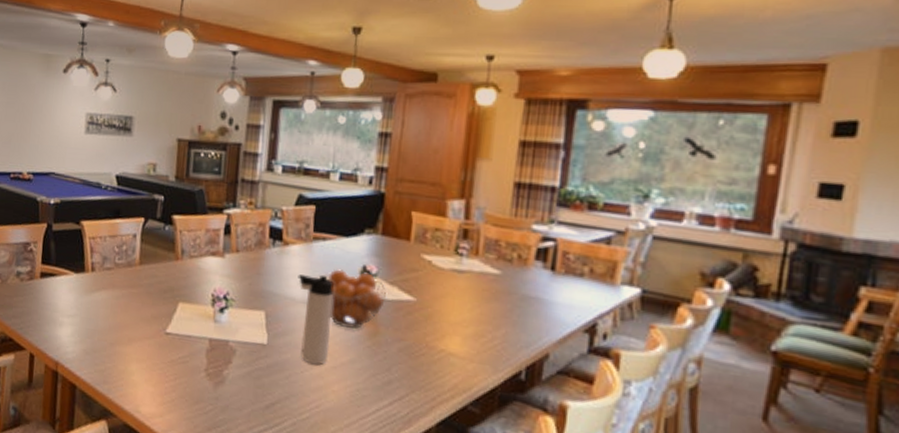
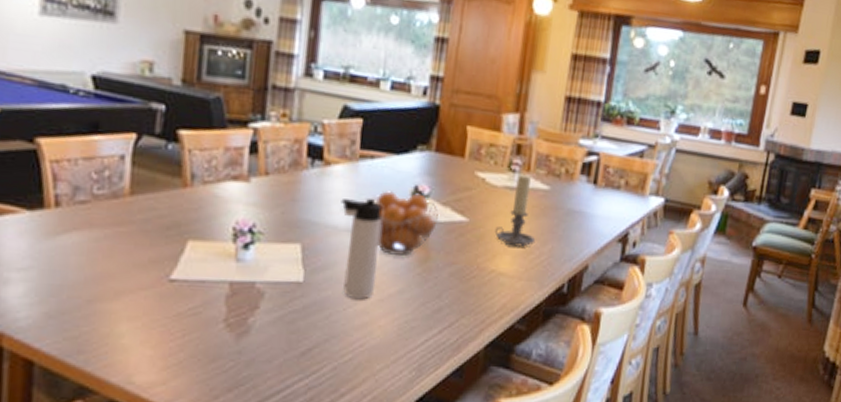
candle holder: none [443,257,487,330] -> present [494,173,536,247]

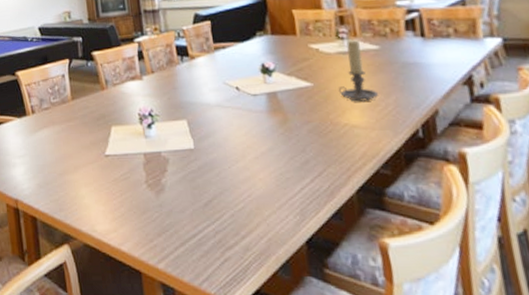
thermos bottle: present [341,197,382,300] -> none [208,78,250,159]
fruit basket: present [371,191,440,256] -> none [230,69,288,121]

